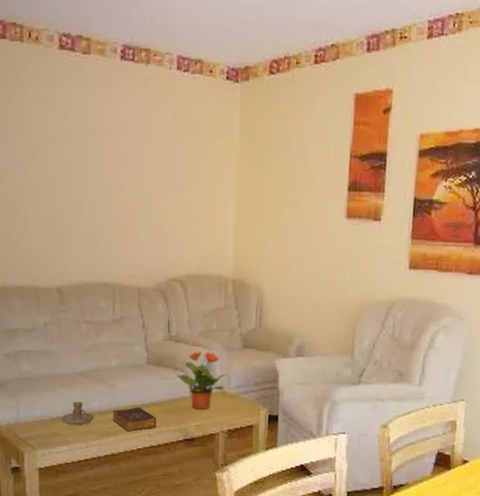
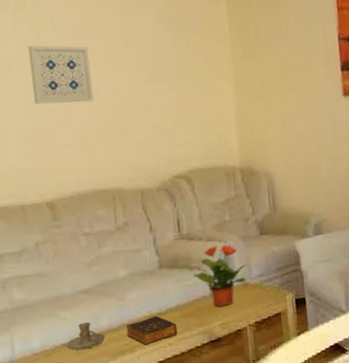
wall art: none [53,138,106,197] -> present [28,45,94,104]

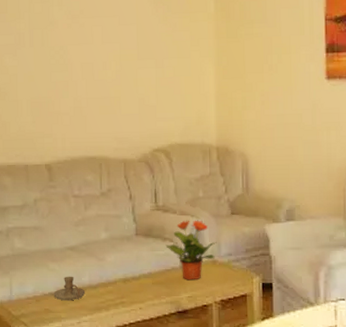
wall art: present [28,45,94,104] -> none [39,23,90,76]
book: present [125,315,178,345] -> none [103,279,148,306]

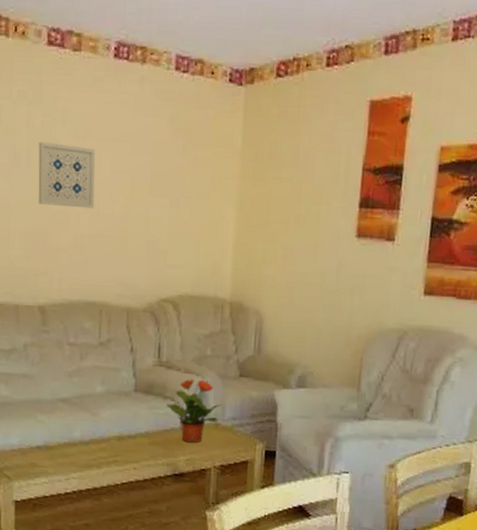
wall art: none [39,23,90,76] -> present [38,142,95,209]
candle holder: present [53,276,86,301] -> none [41,429,76,456]

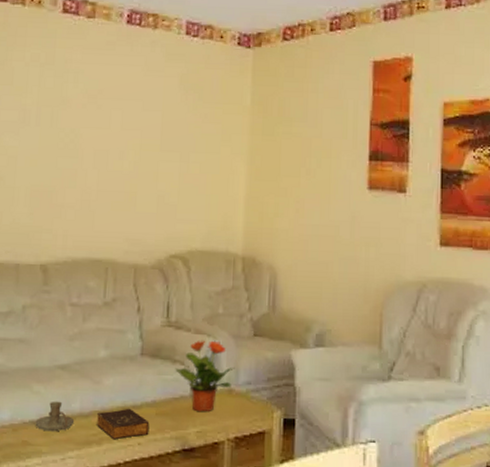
wall art: present [38,142,95,209] -> none [46,101,106,165]
candle holder: none [41,429,76,456] -> present [35,401,75,432]
book: none [95,437,144,465] -> present [96,408,150,440]

